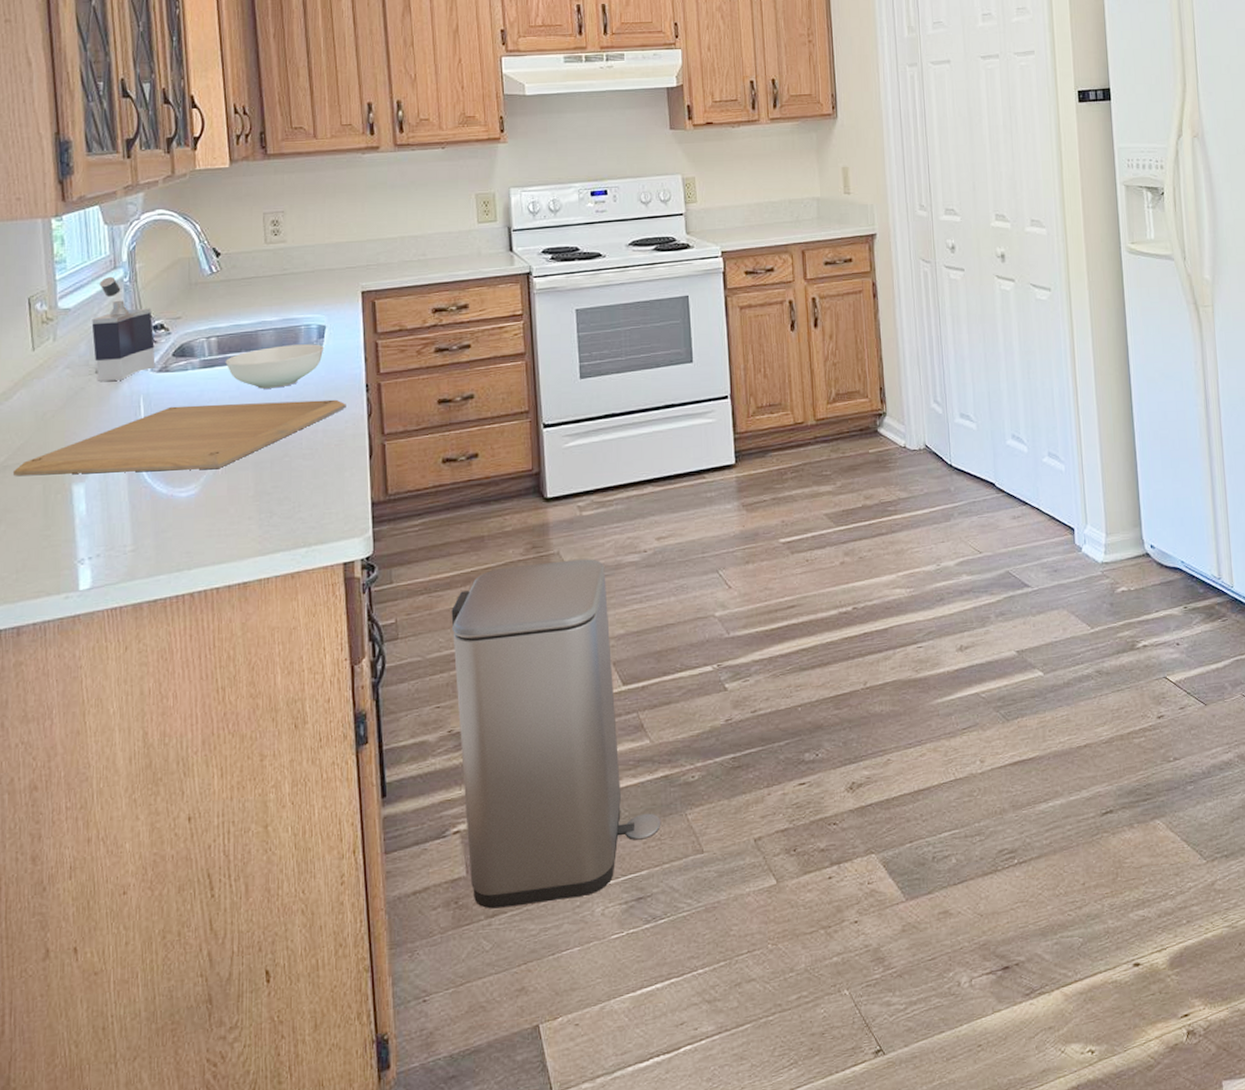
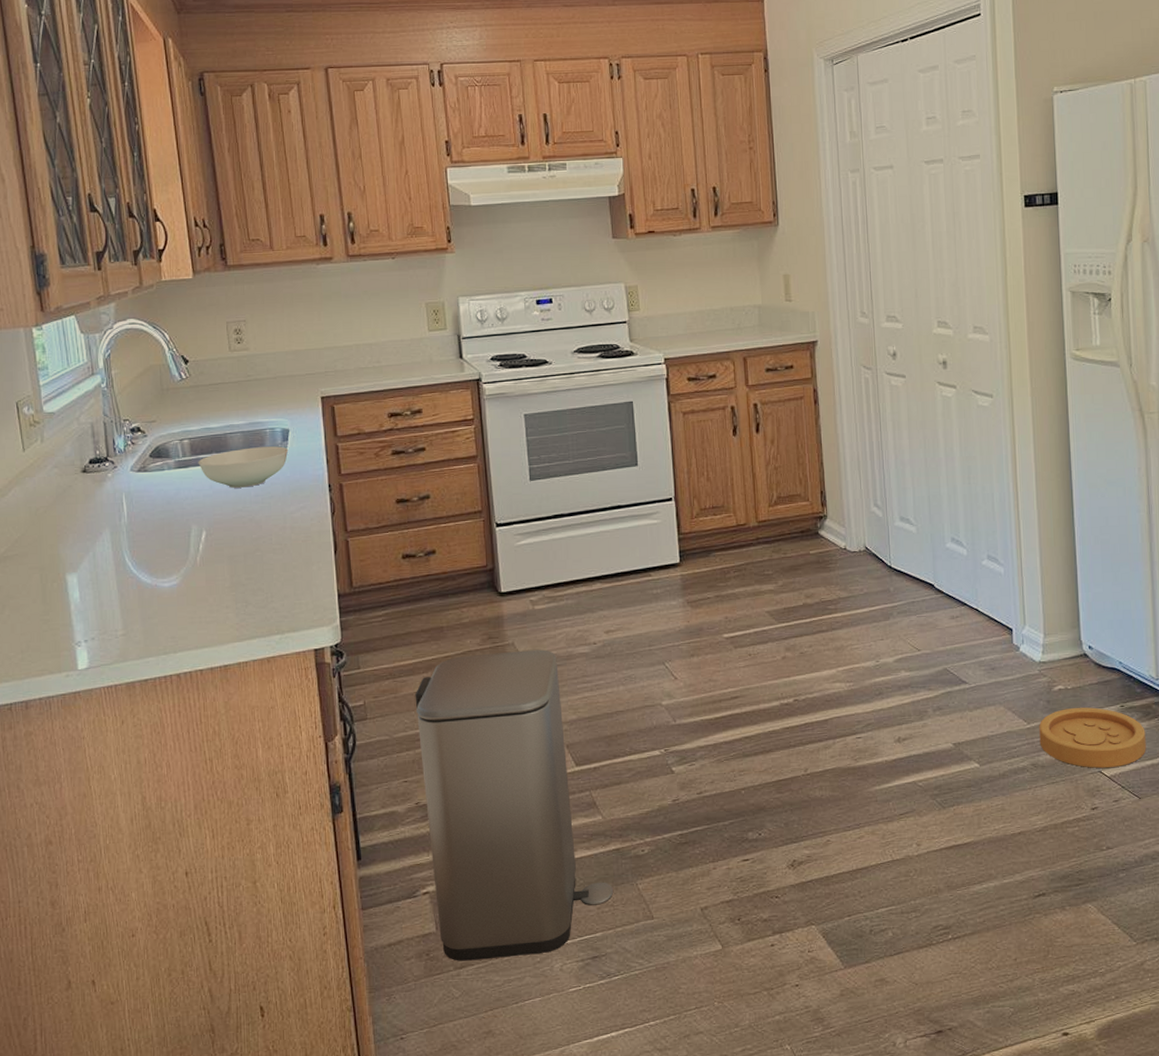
chopping board: present [12,399,346,476] -> none [12,498,311,566]
perfume bottle: present [91,277,156,381] -> none [74,383,135,480]
pet bowl: none [1103,609,1211,674] -> present [1039,707,1146,769]

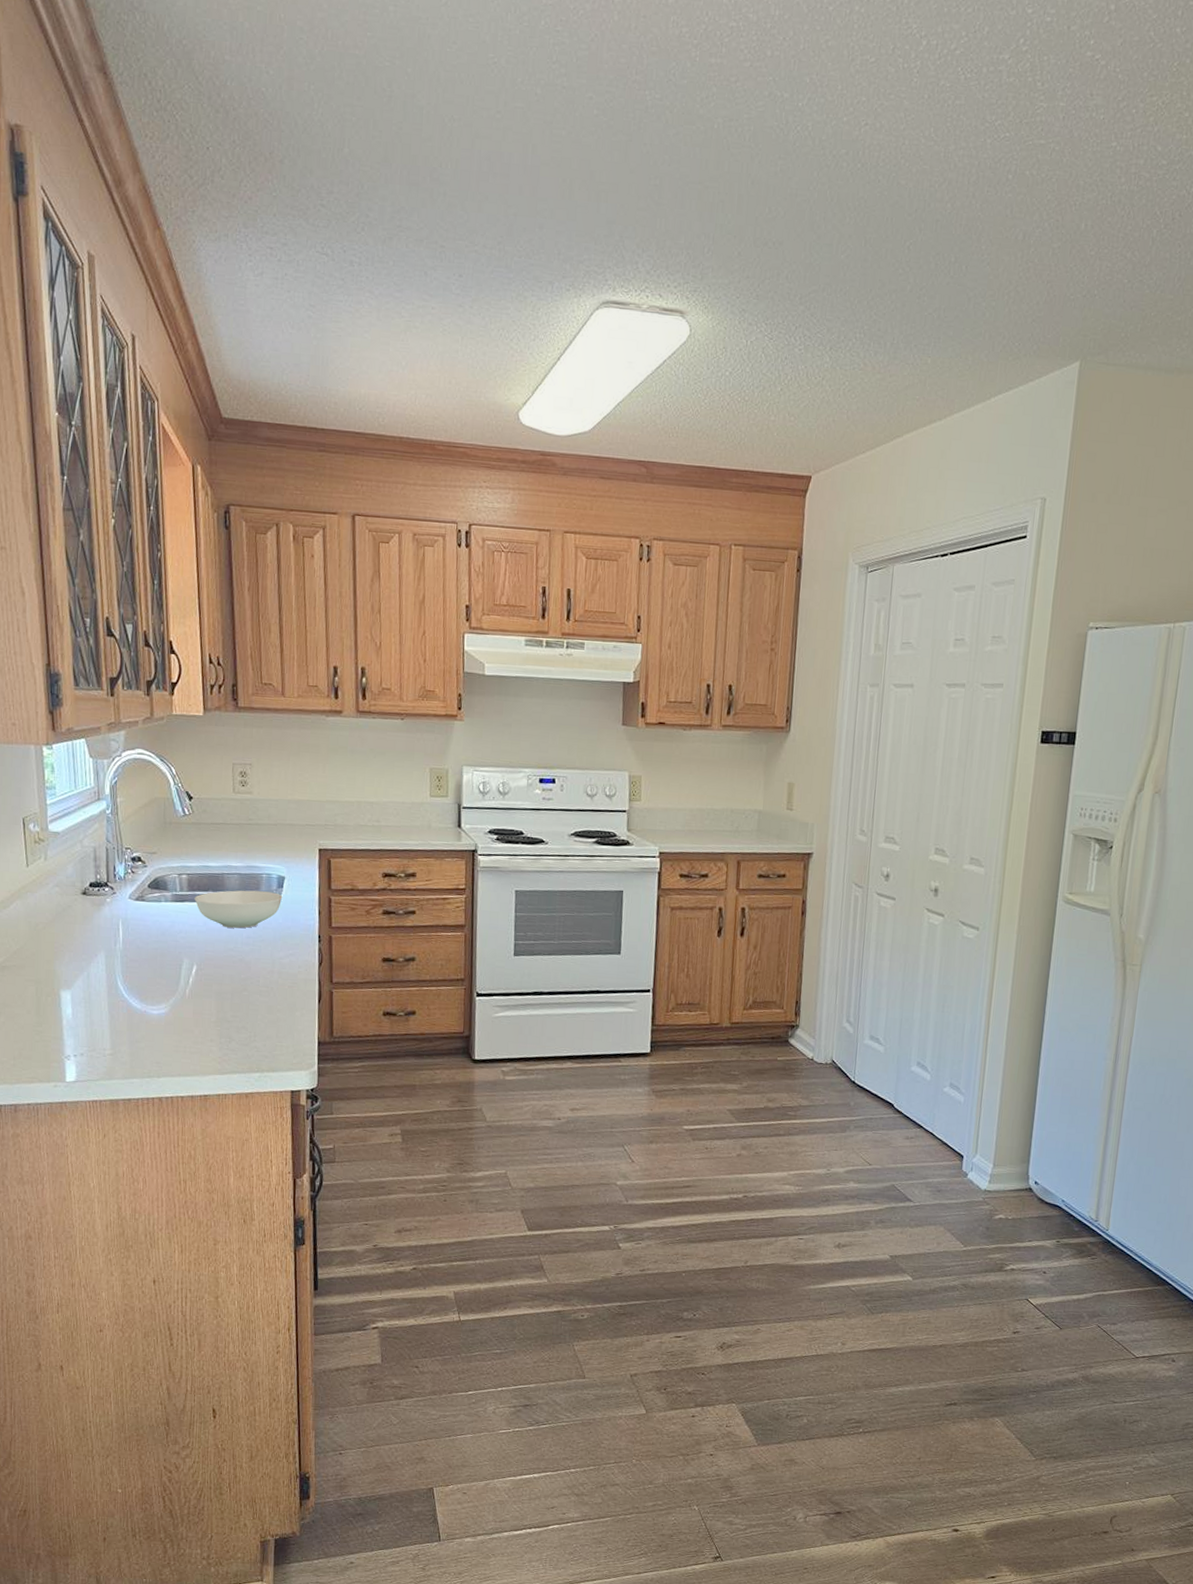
pedal bin: present [415,649,613,961] -> none [382,1114,550,1396]
pet bowl: present [1039,707,1146,769] -> none [973,1237,1077,1298]

